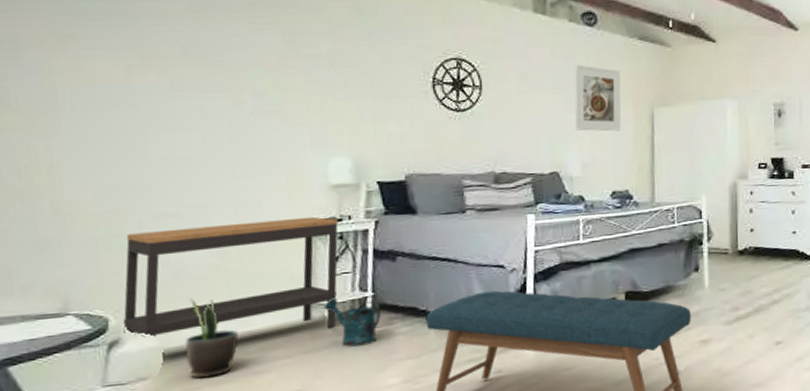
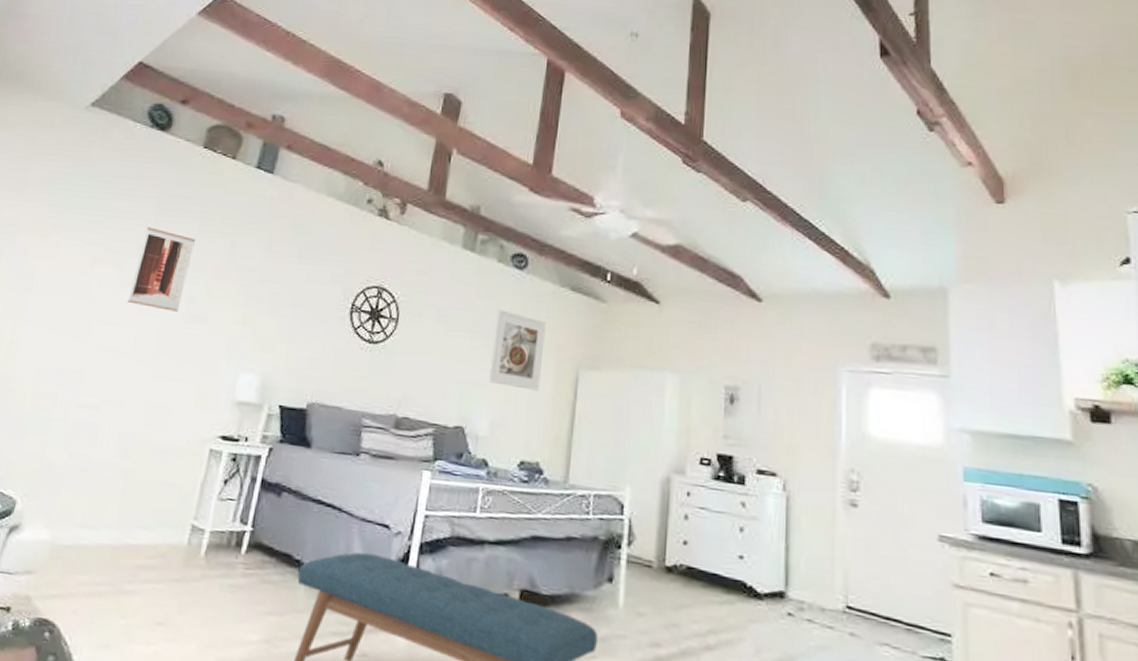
console table: present [122,216,338,338] -> none [25,418,235,559]
wall art: none [183,26,249,110] -> present [128,227,196,312]
potted plant: present [185,299,238,379] -> none [68,496,120,587]
watering can: present [324,298,381,347] -> none [203,525,256,588]

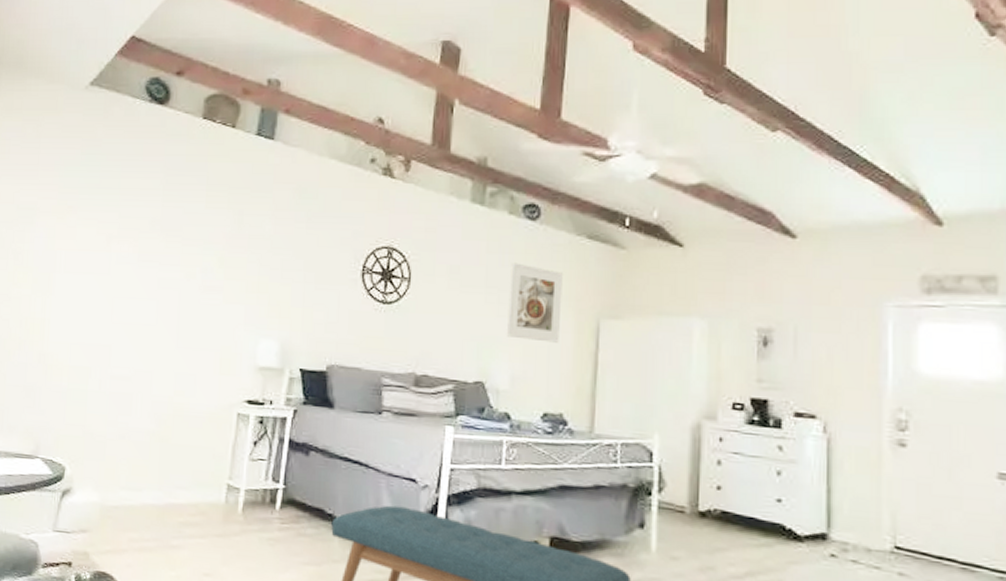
wall art: present [128,227,196,312] -> none [146,202,205,283]

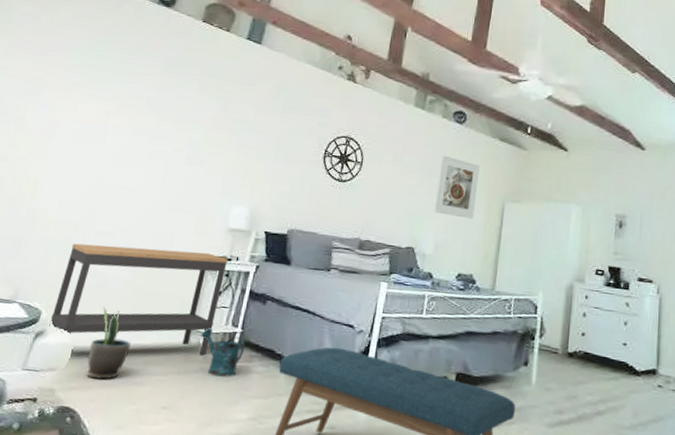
console table: none [75,390,260,516] -> present [49,243,228,356]
potted plant: none [119,461,163,543] -> present [87,306,131,380]
watering can: none [239,484,289,541] -> present [201,328,245,377]

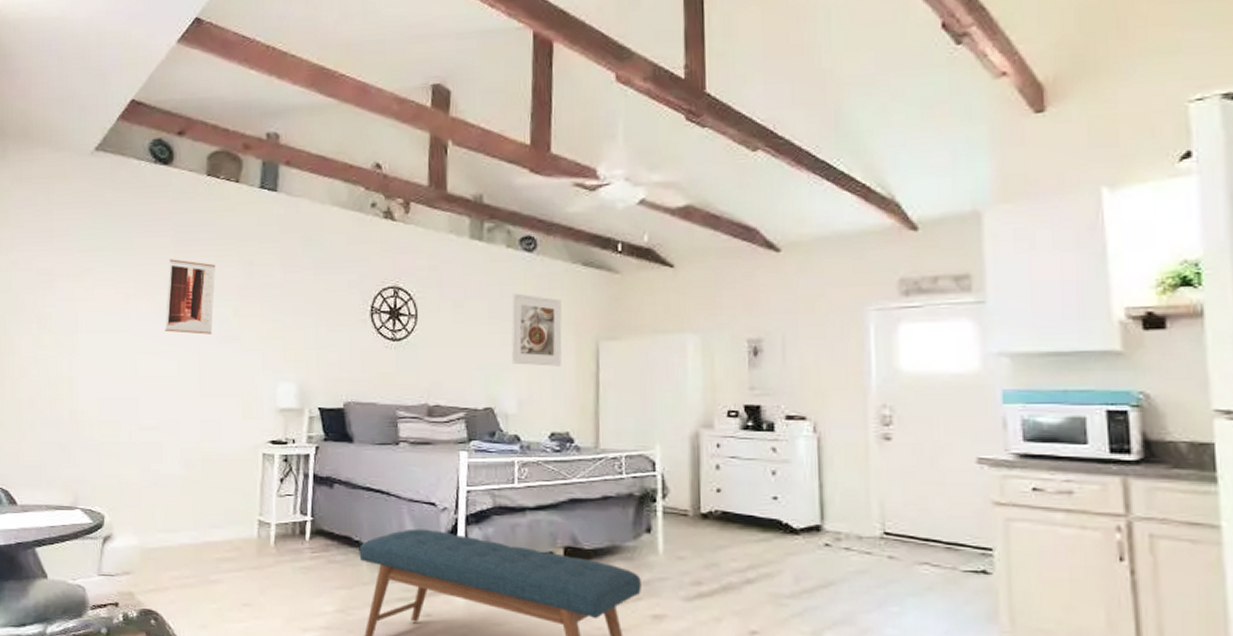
console table: present [49,243,228,356] -> none [114,438,284,548]
potted plant: present [87,306,131,380] -> none [159,505,199,580]
wall art: none [138,86,196,156] -> present [165,259,216,335]
watering can: present [201,328,245,377] -> none [270,518,318,569]

